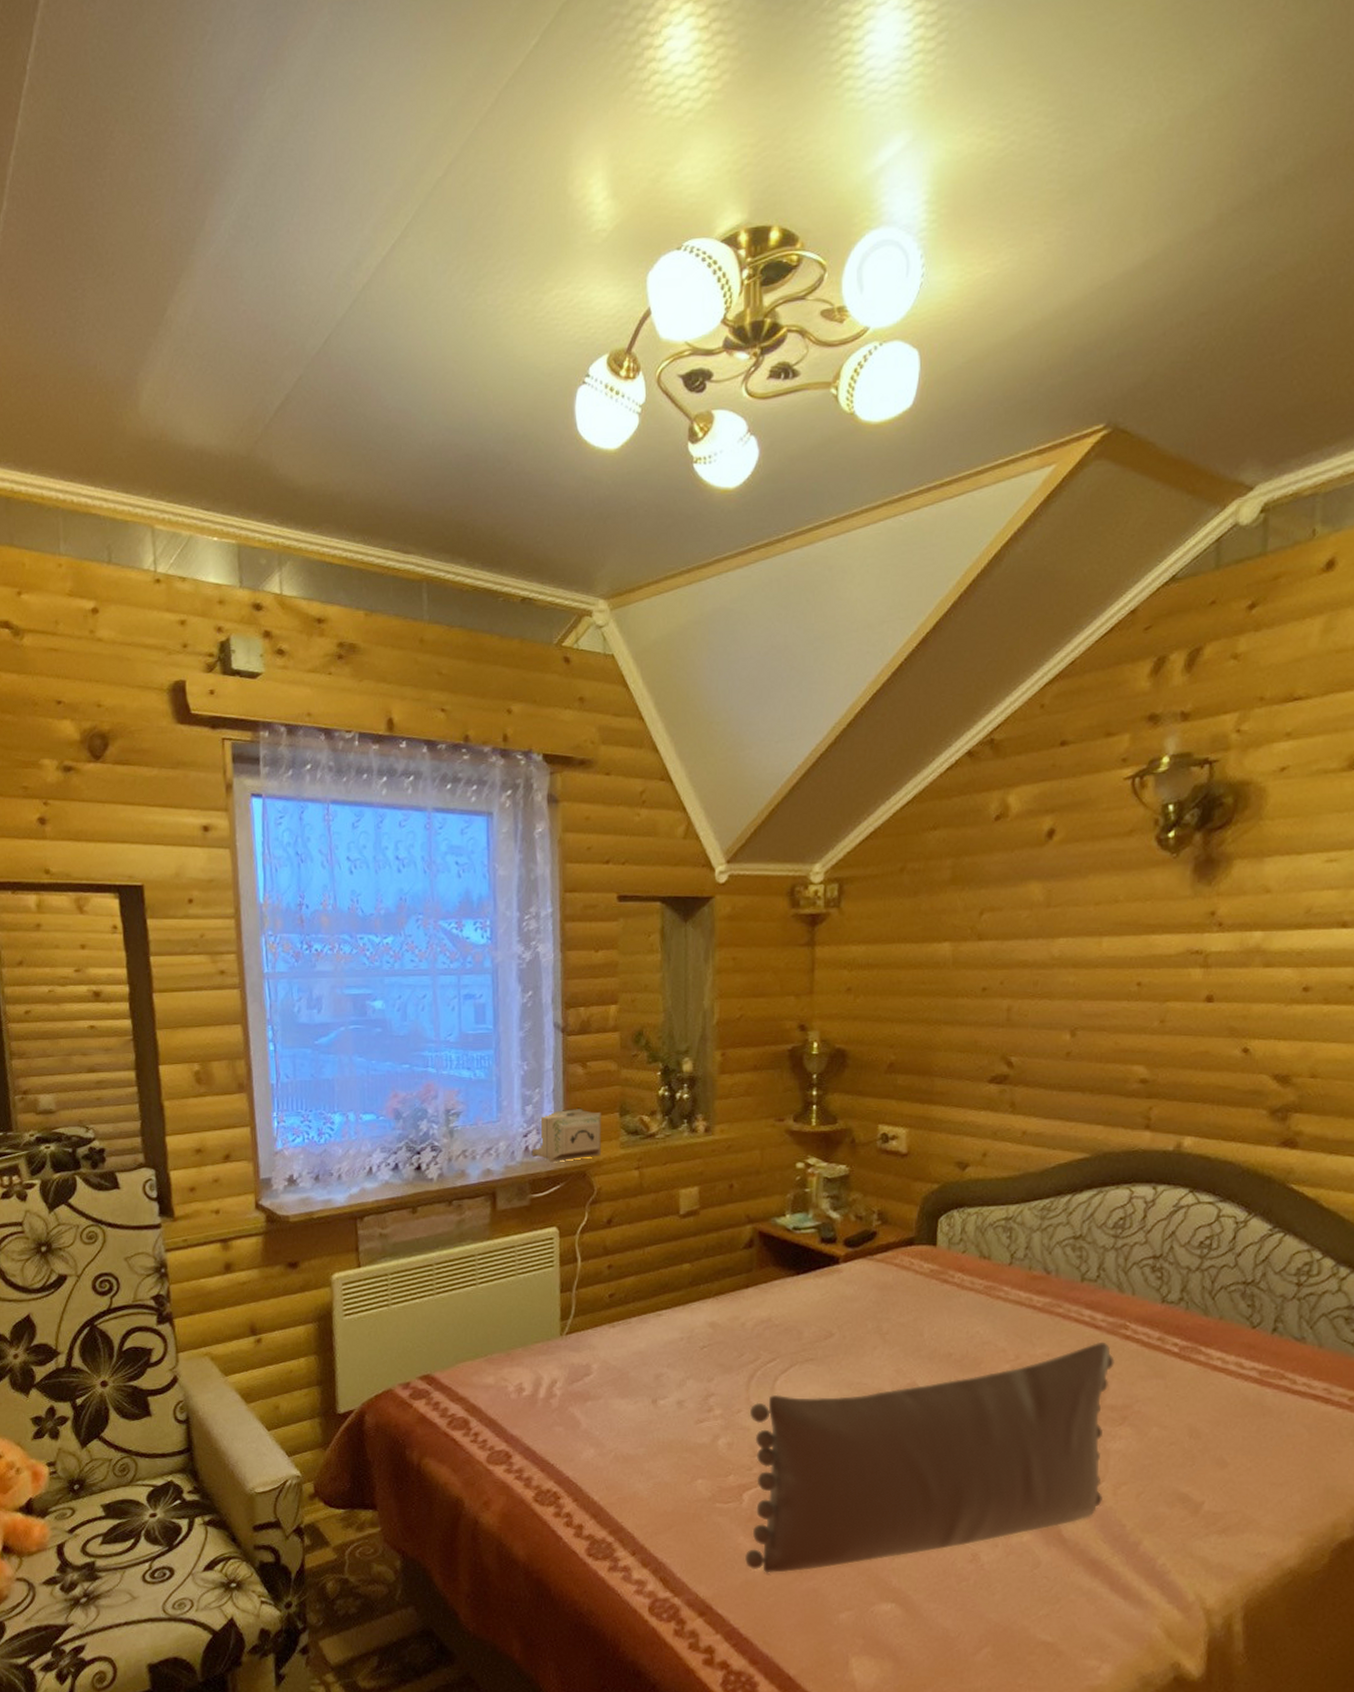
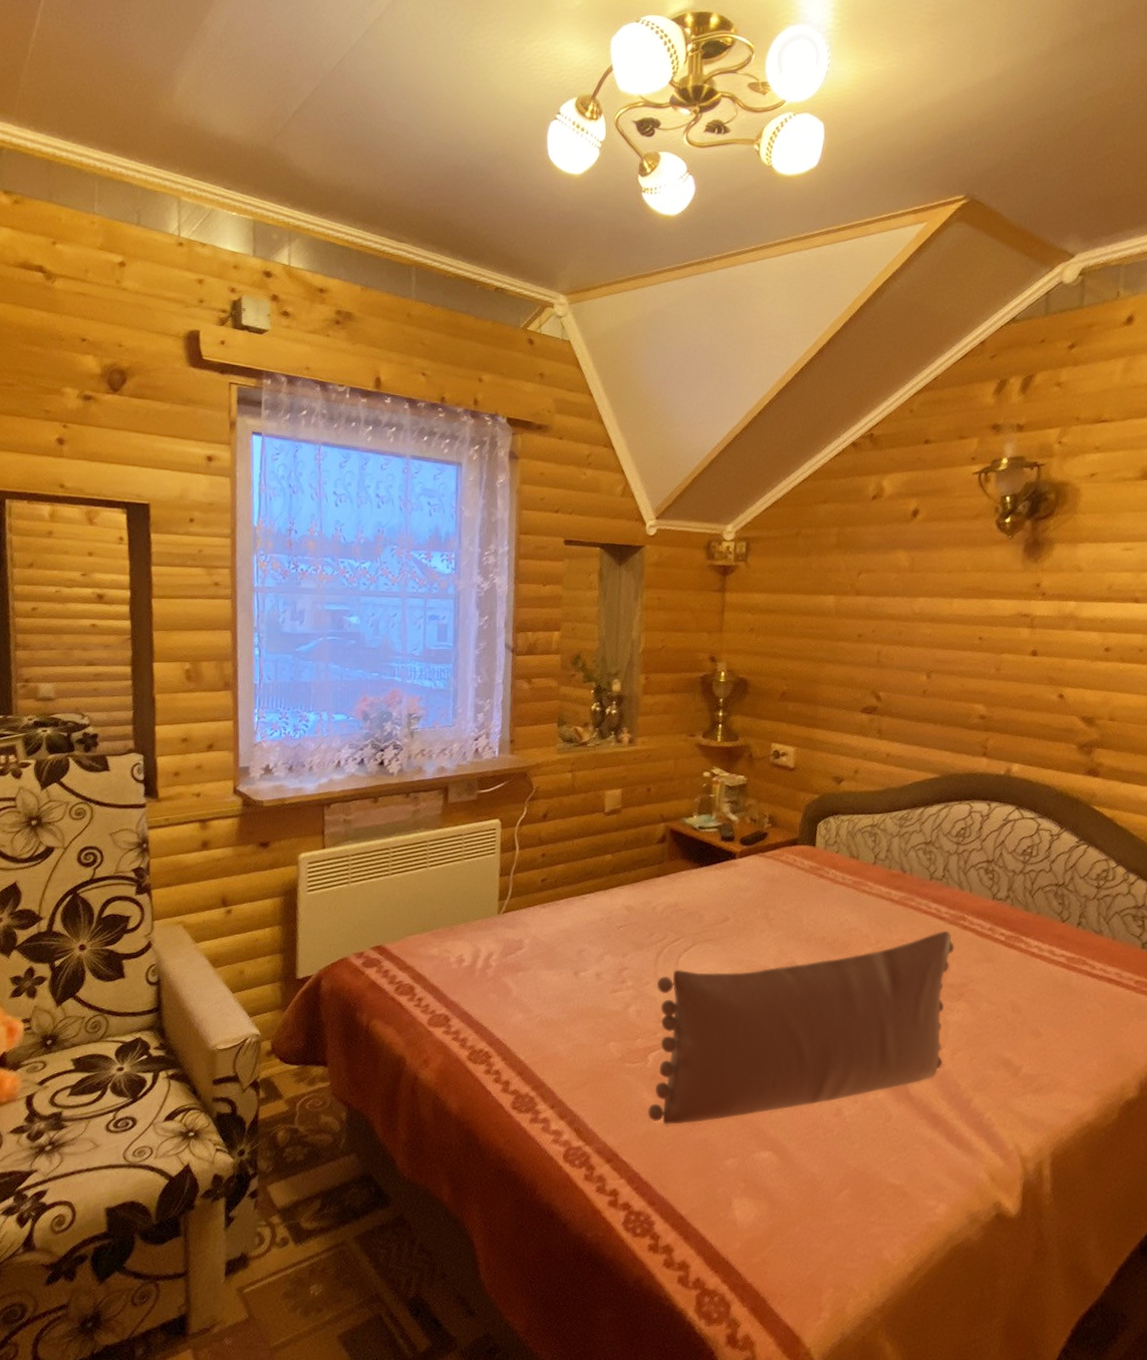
decorative box: present [531,1109,601,1163] -> none [481,718,542,764]

